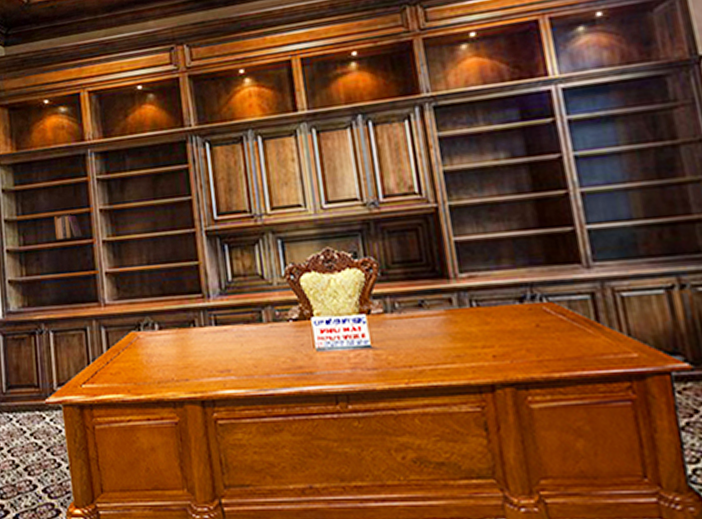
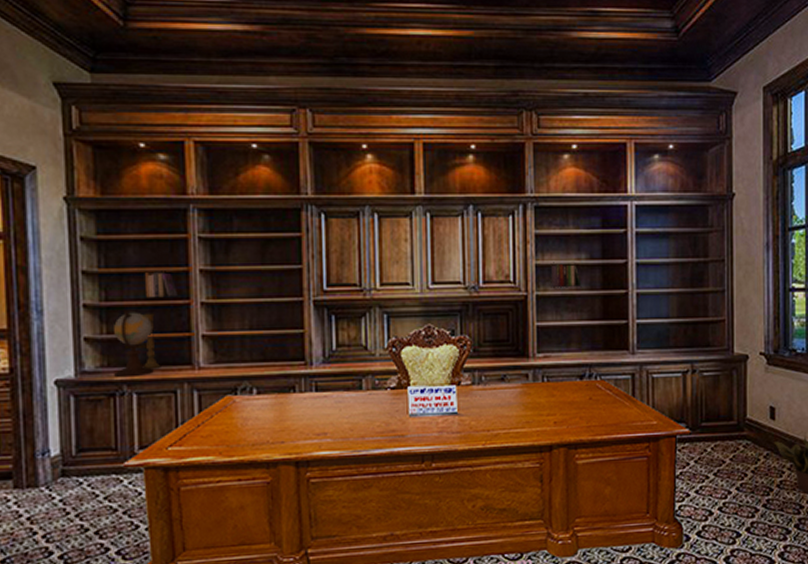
globe: none [31,253,72,317] -> present [114,310,161,378]
books: none [464,164,504,195] -> present [552,262,580,287]

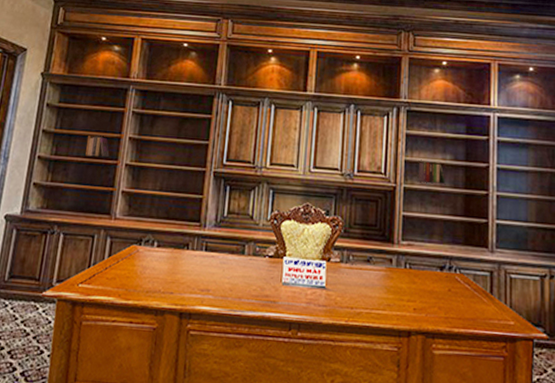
globe: present [114,310,161,378] -> none [49,164,89,220]

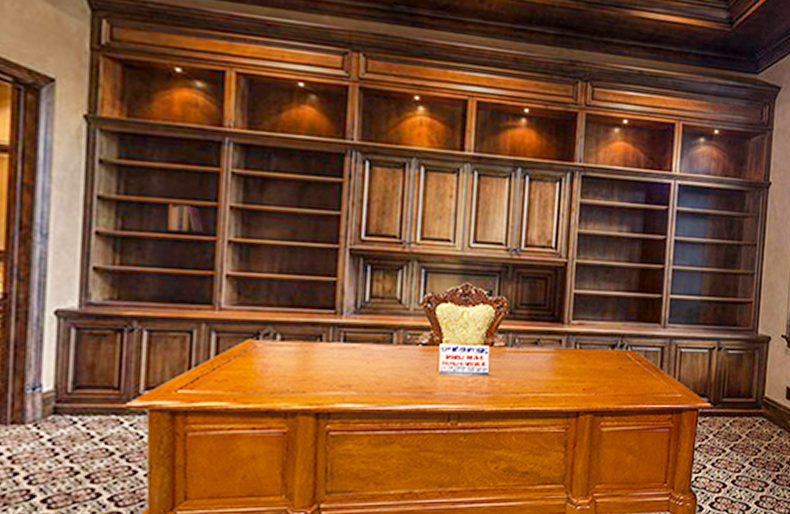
books: present [419,159,445,184] -> none [592,232,620,258]

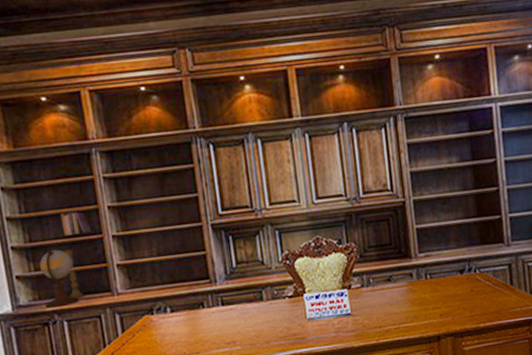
globe: none [124,242,178,314] -> present [40,249,85,309]

